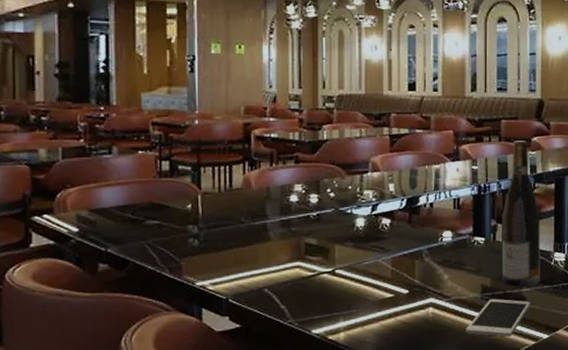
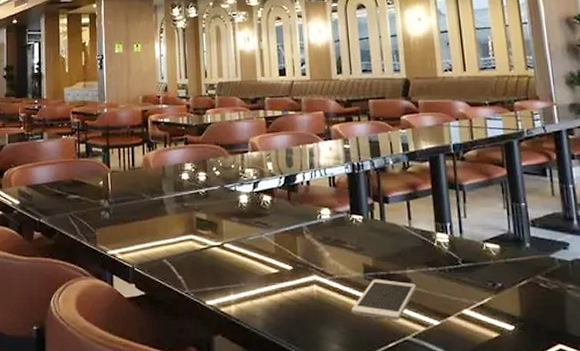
wine bottle: present [502,140,541,287] -> none [378,119,424,268]

